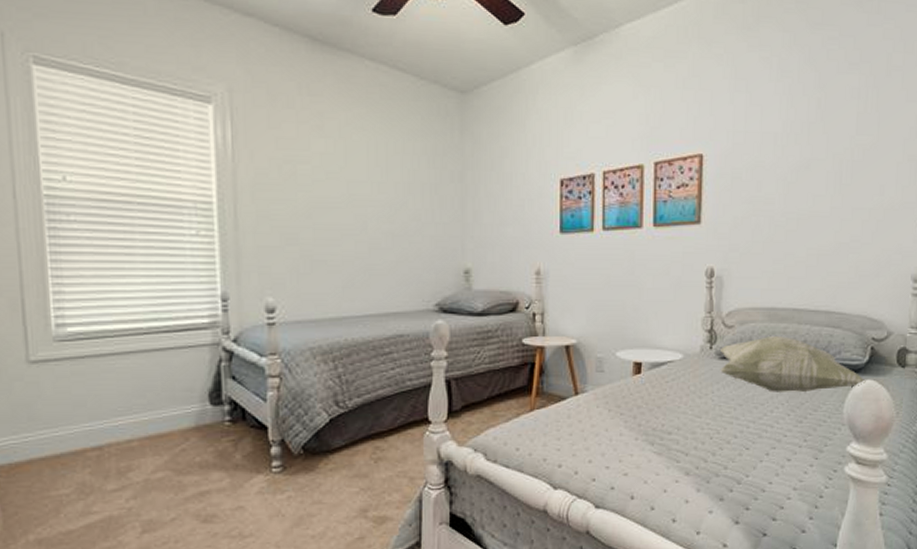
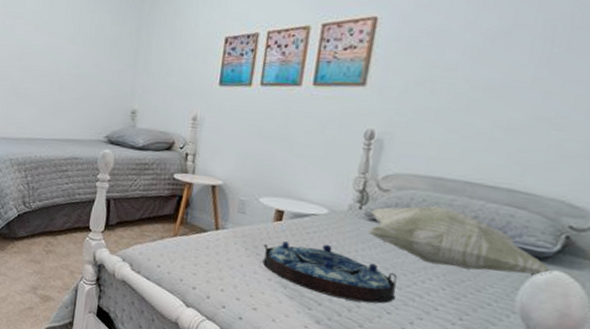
serving tray: none [626,390,751,444] -> present [262,241,397,304]

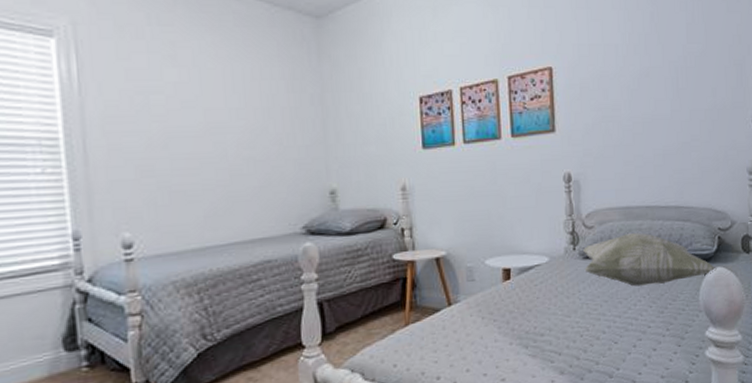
serving tray: present [262,241,397,304] -> none [498,291,618,343]

